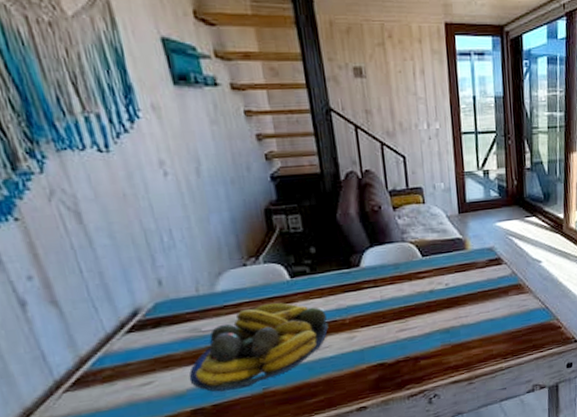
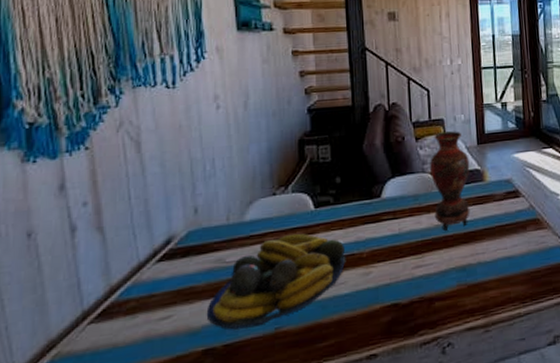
vase: none [408,200,453,297] -> present [429,131,470,231]

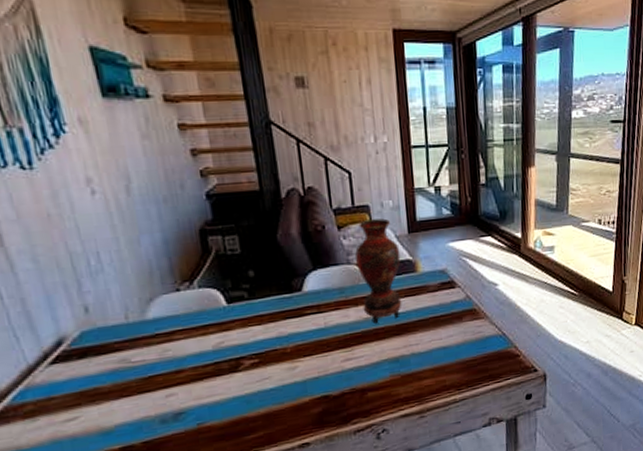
fruit bowl: present [206,233,346,330] -> none [117,330,269,428]

